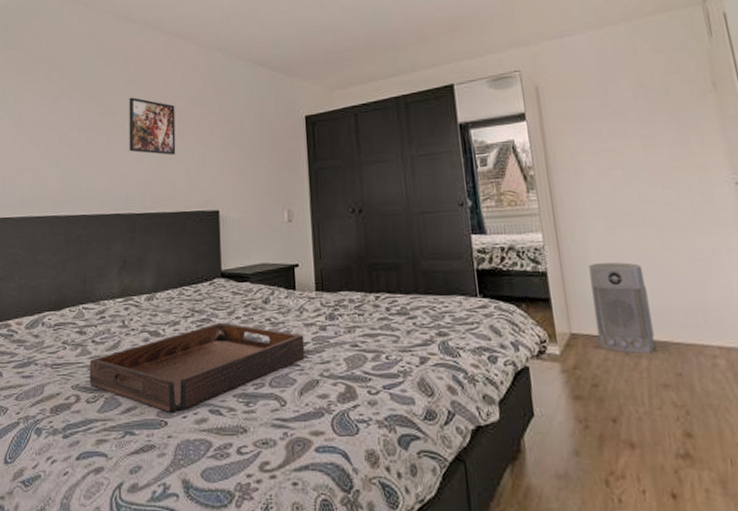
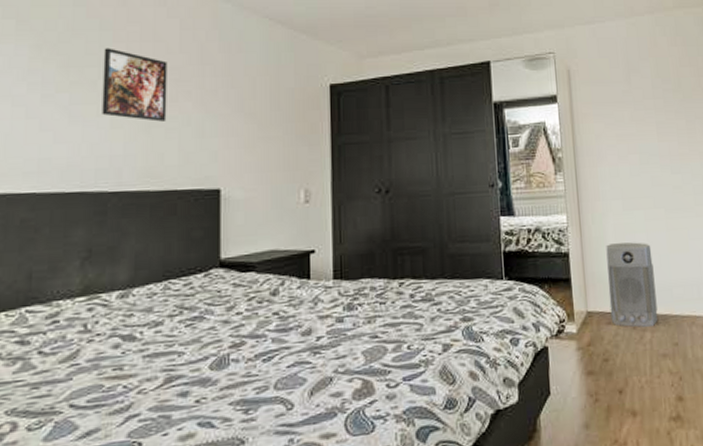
serving tray: present [89,322,305,412] -> none [32,320,318,431]

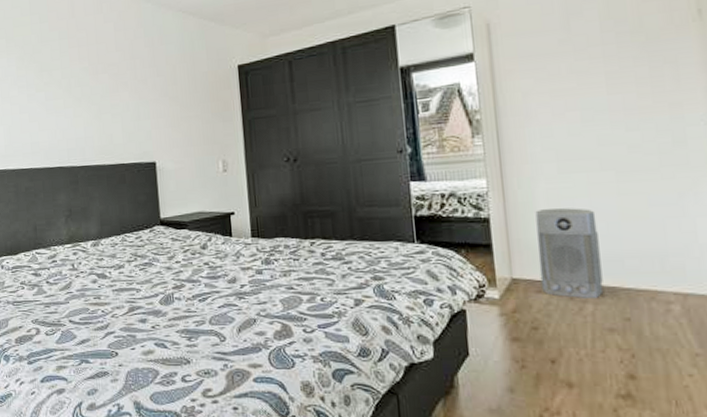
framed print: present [102,48,167,122] -> none [63,53,112,110]

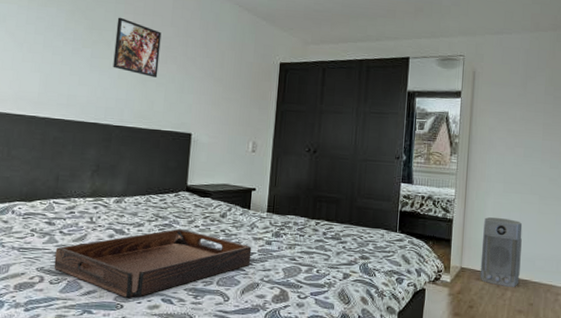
serving tray: none [45,266,243,345] -> present [54,228,252,298]
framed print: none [63,53,112,110] -> present [113,17,162,78]

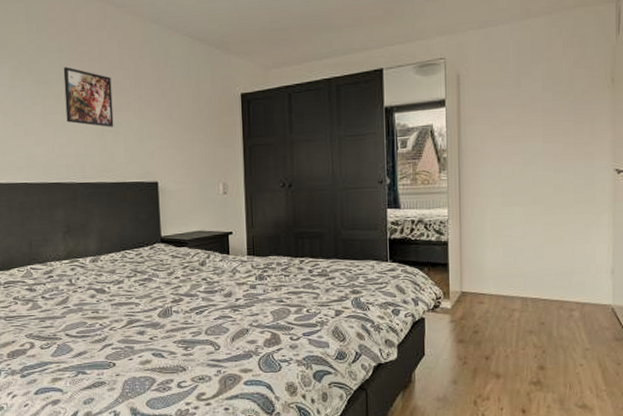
serving tray: present [54,228,252,298] -> none [40,281,237,356]
air purifier: present [480,217,523,287] -> none [482,234,528,307]

